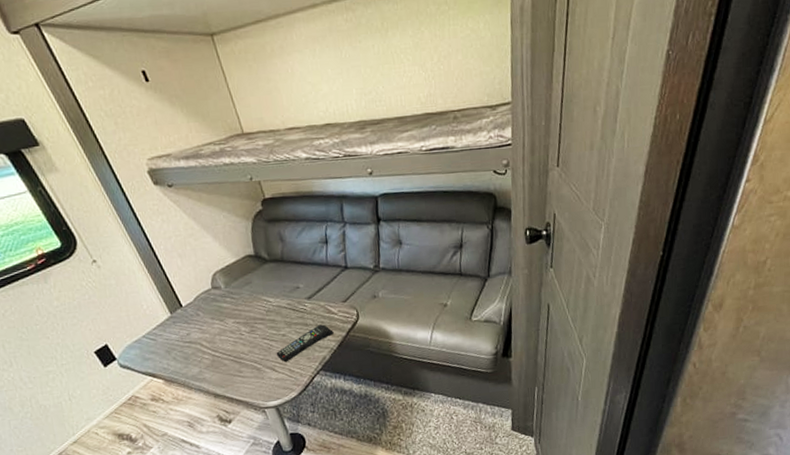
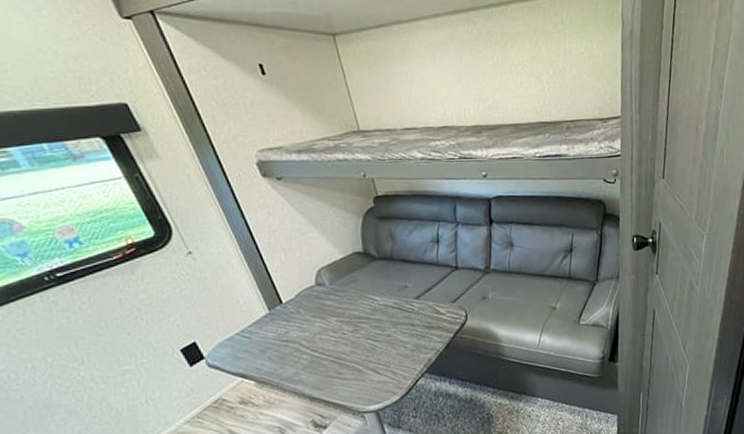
remote control: present [276,324,334,363] -> none [379,325,441,364]

